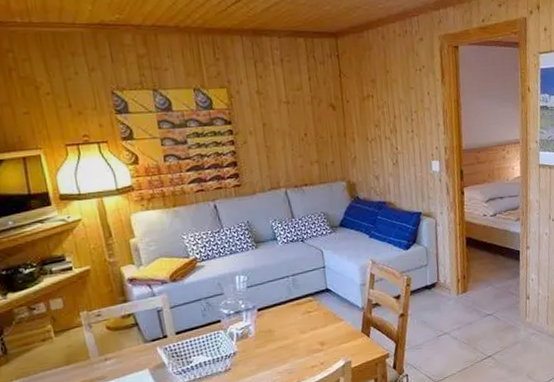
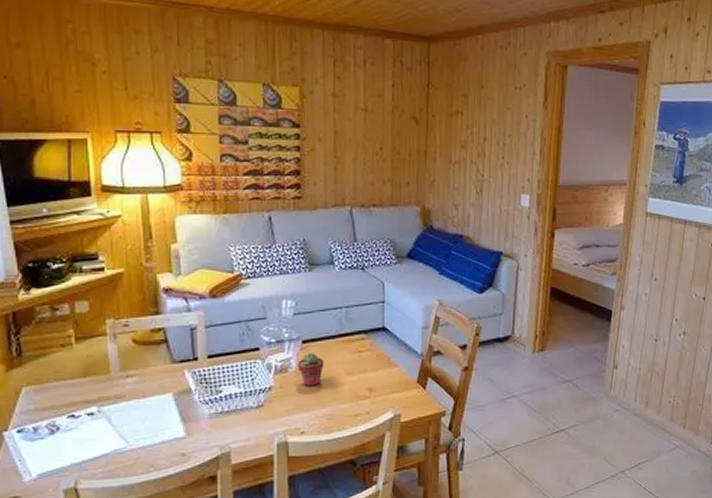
potted succulent: none [255,318,279,348] -> present [297,353,324,386]

